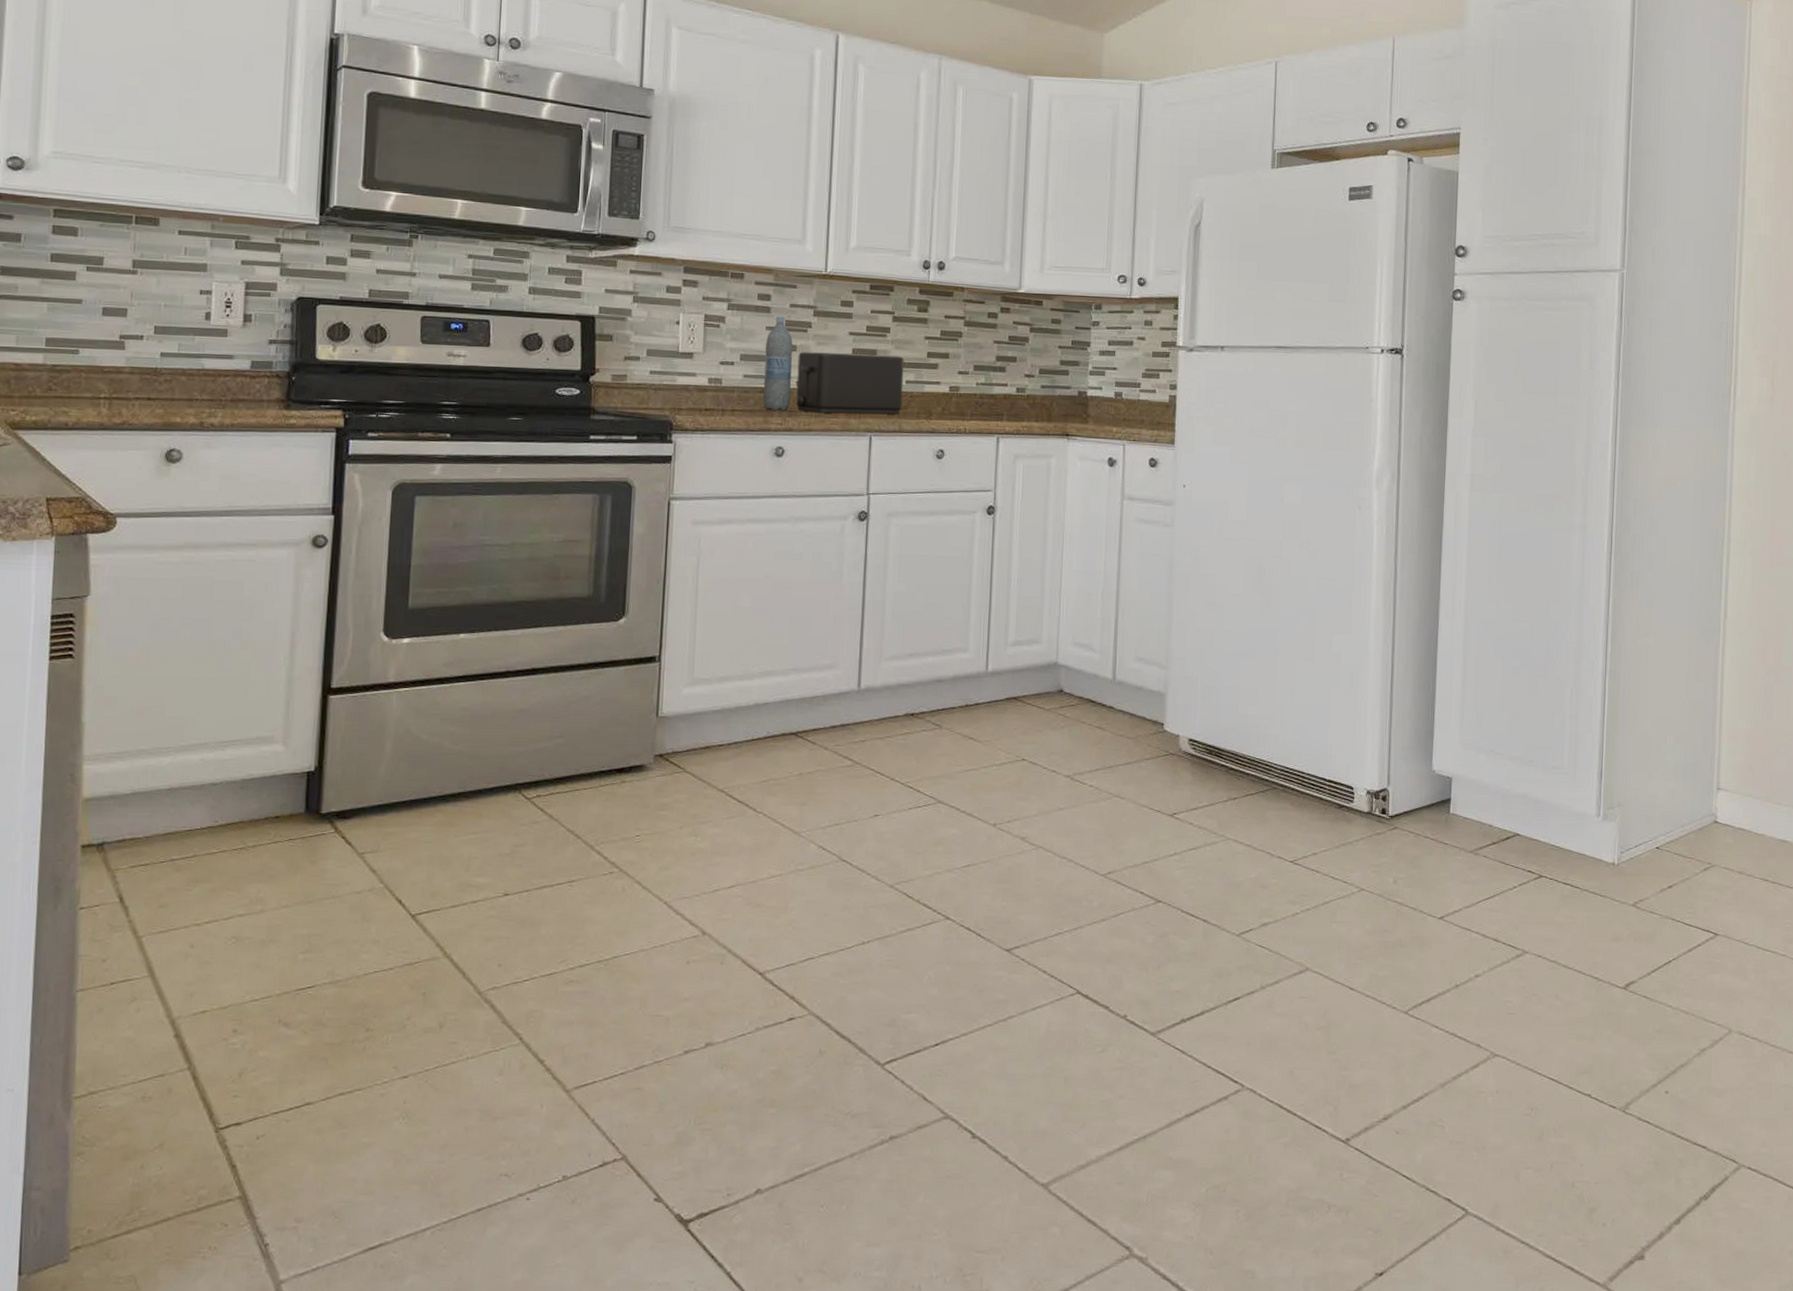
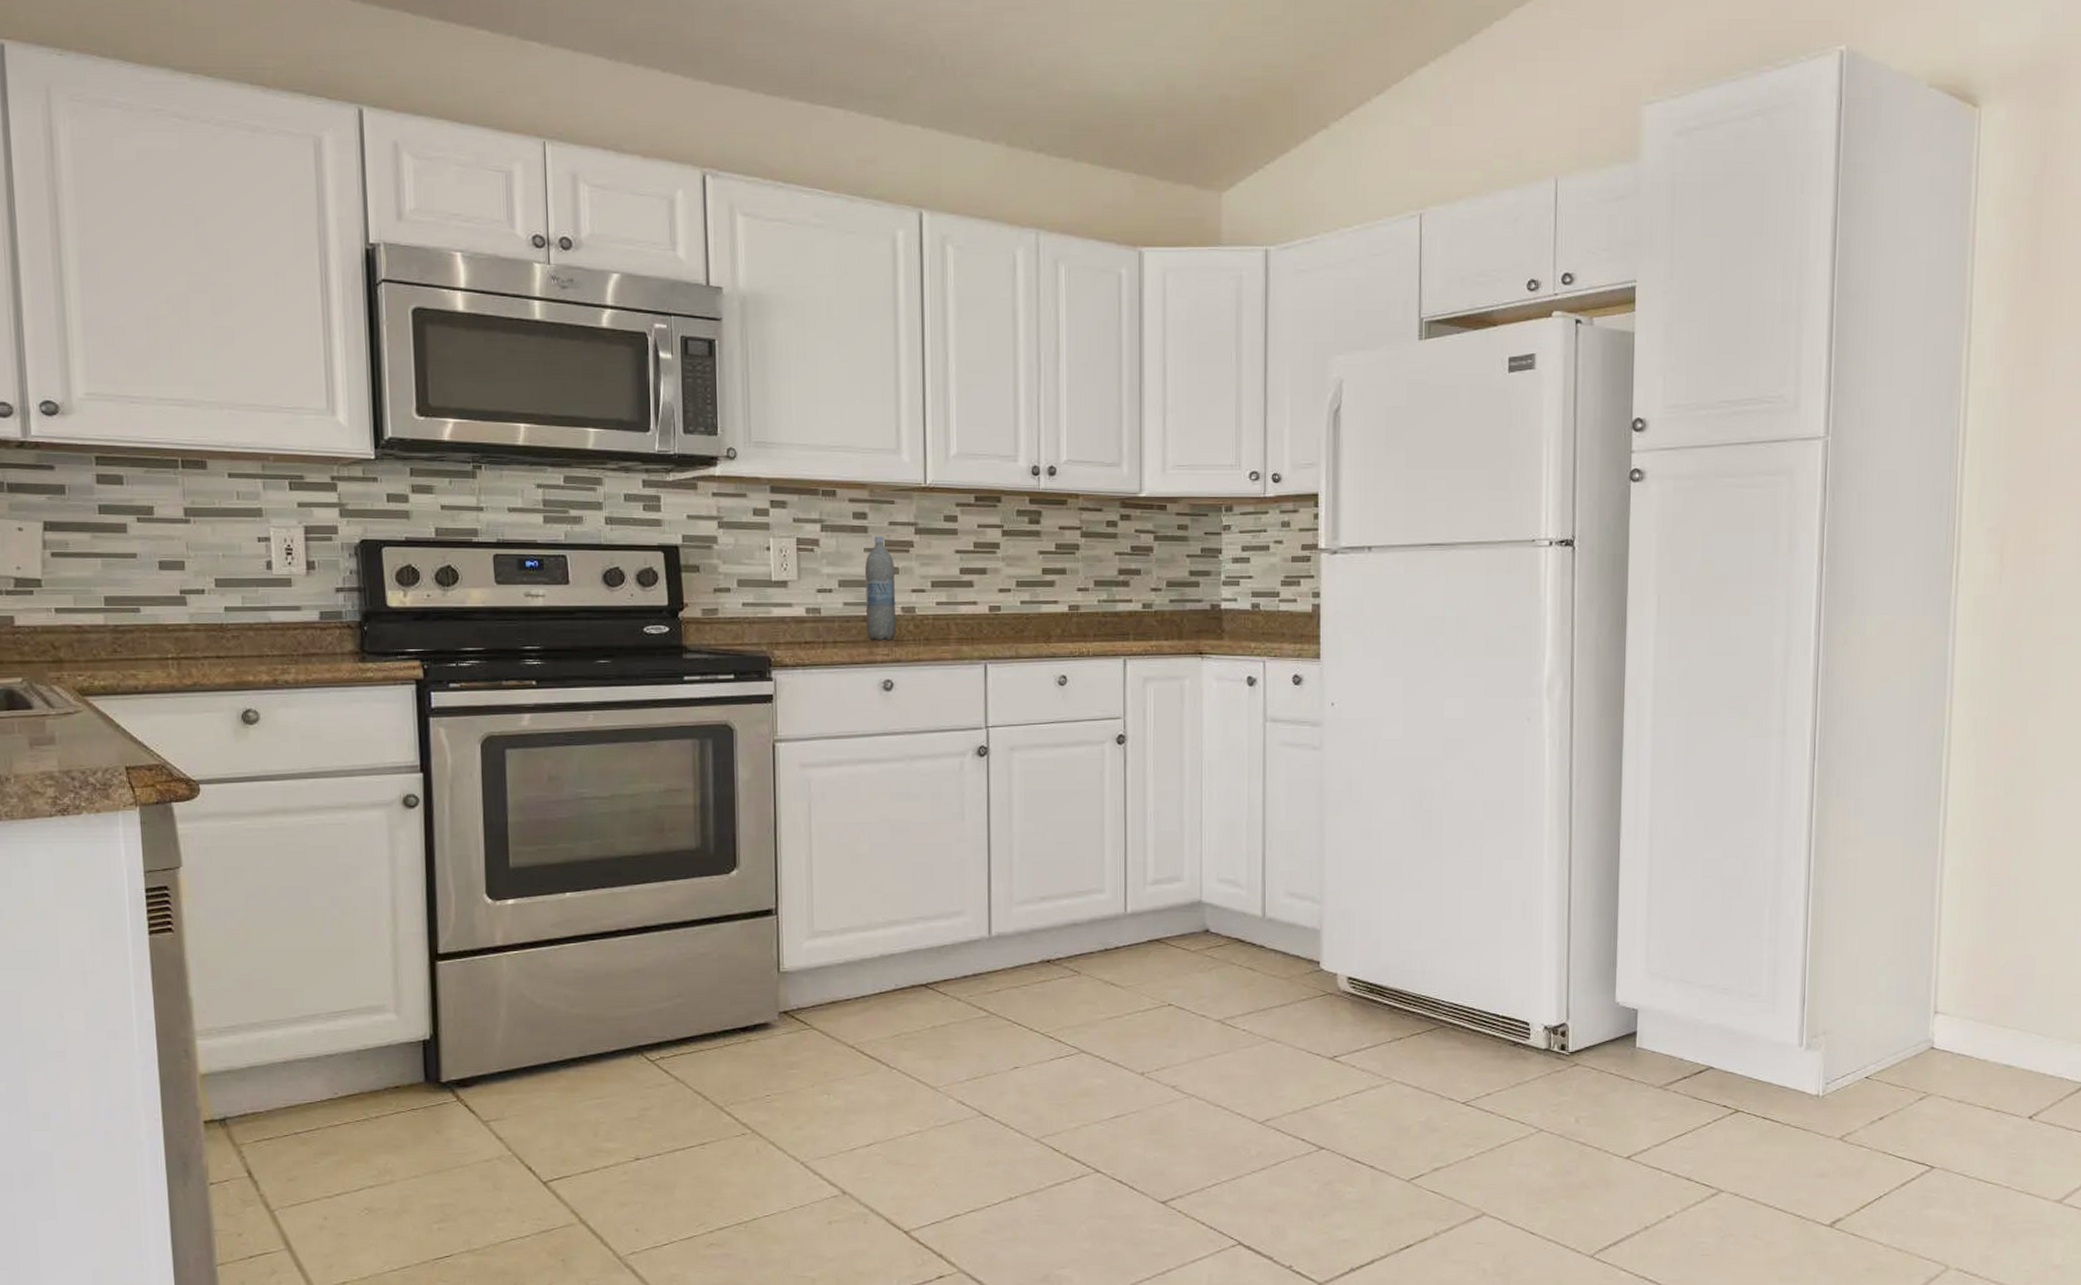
toaster: present [796,352,904,416] -> none [901,574,1018,642]

